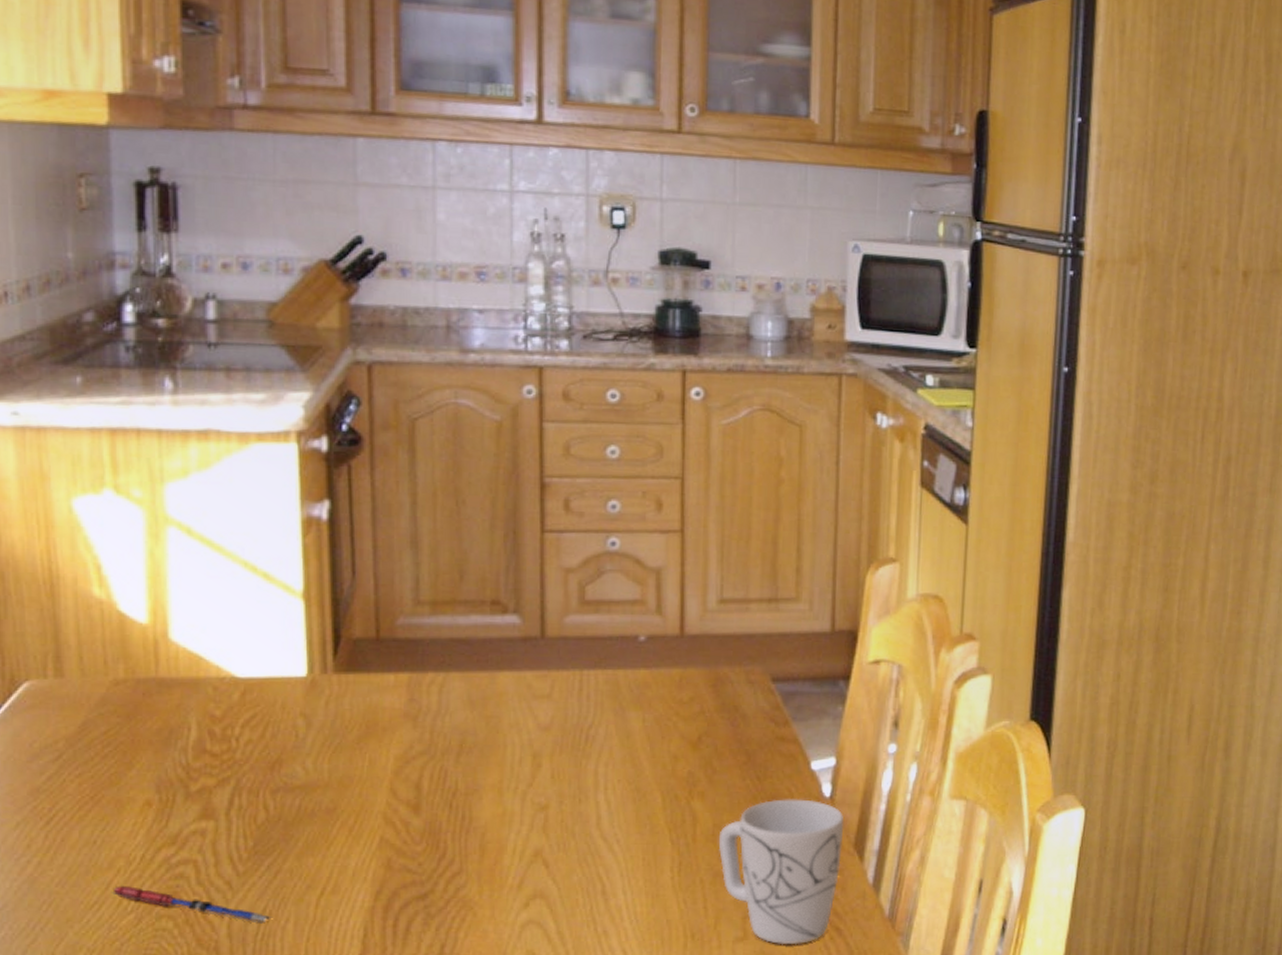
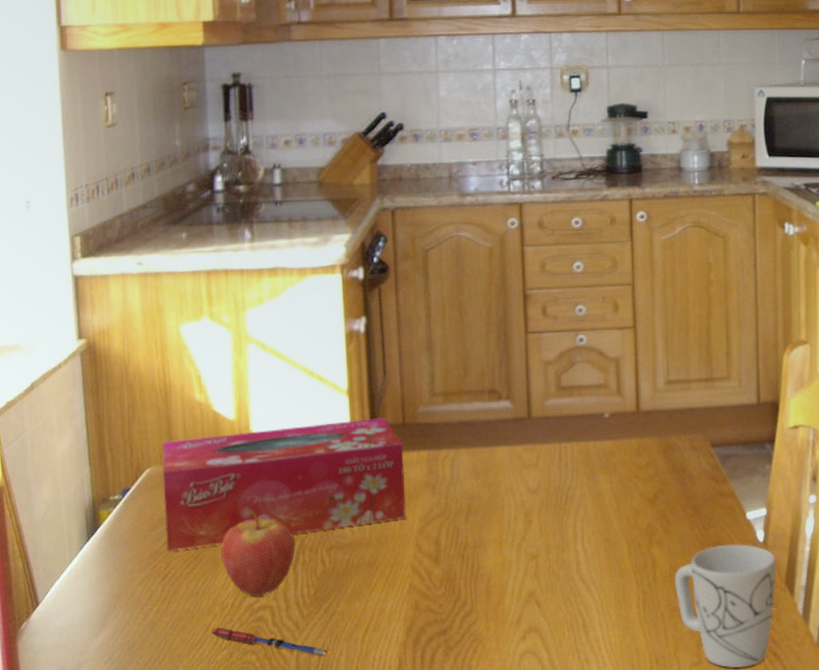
tissue box: none [45,629,379,789] -> present [162,417,407,551]
fruit: none [127,735,229,848] -> present [220,507,296,597]

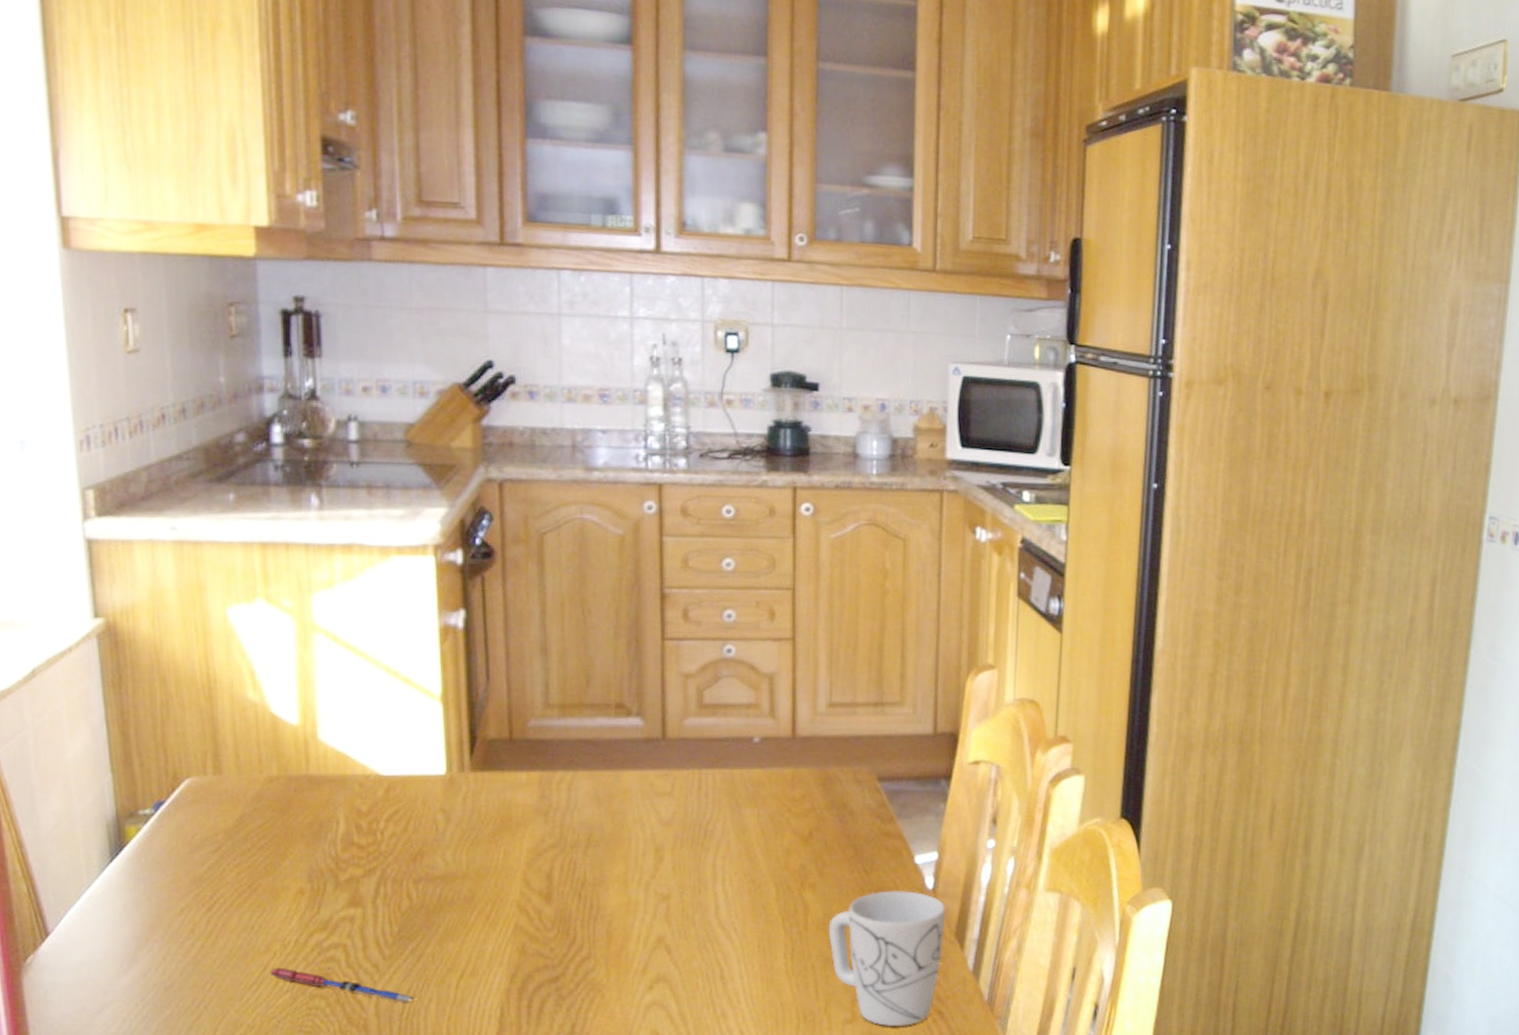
tissue box: present [162,417,407,551] -> none [205,730,513,878]
fruit: present [220,507,296,597] -> none [281,829,375,933]

